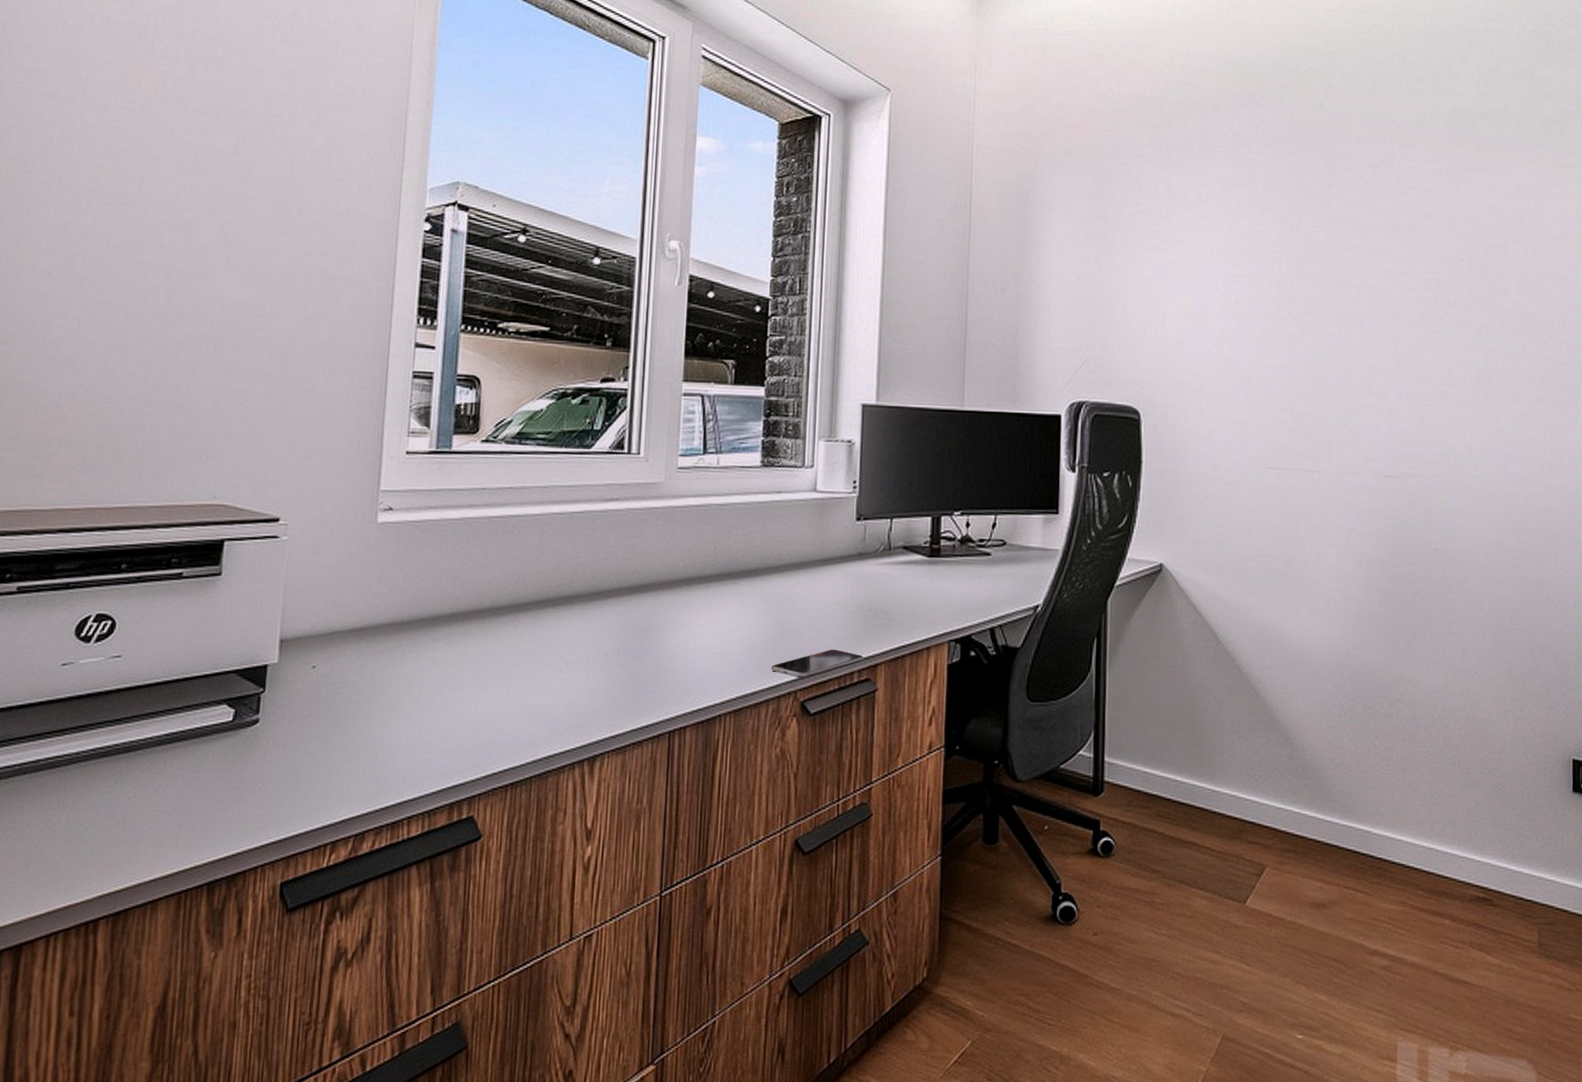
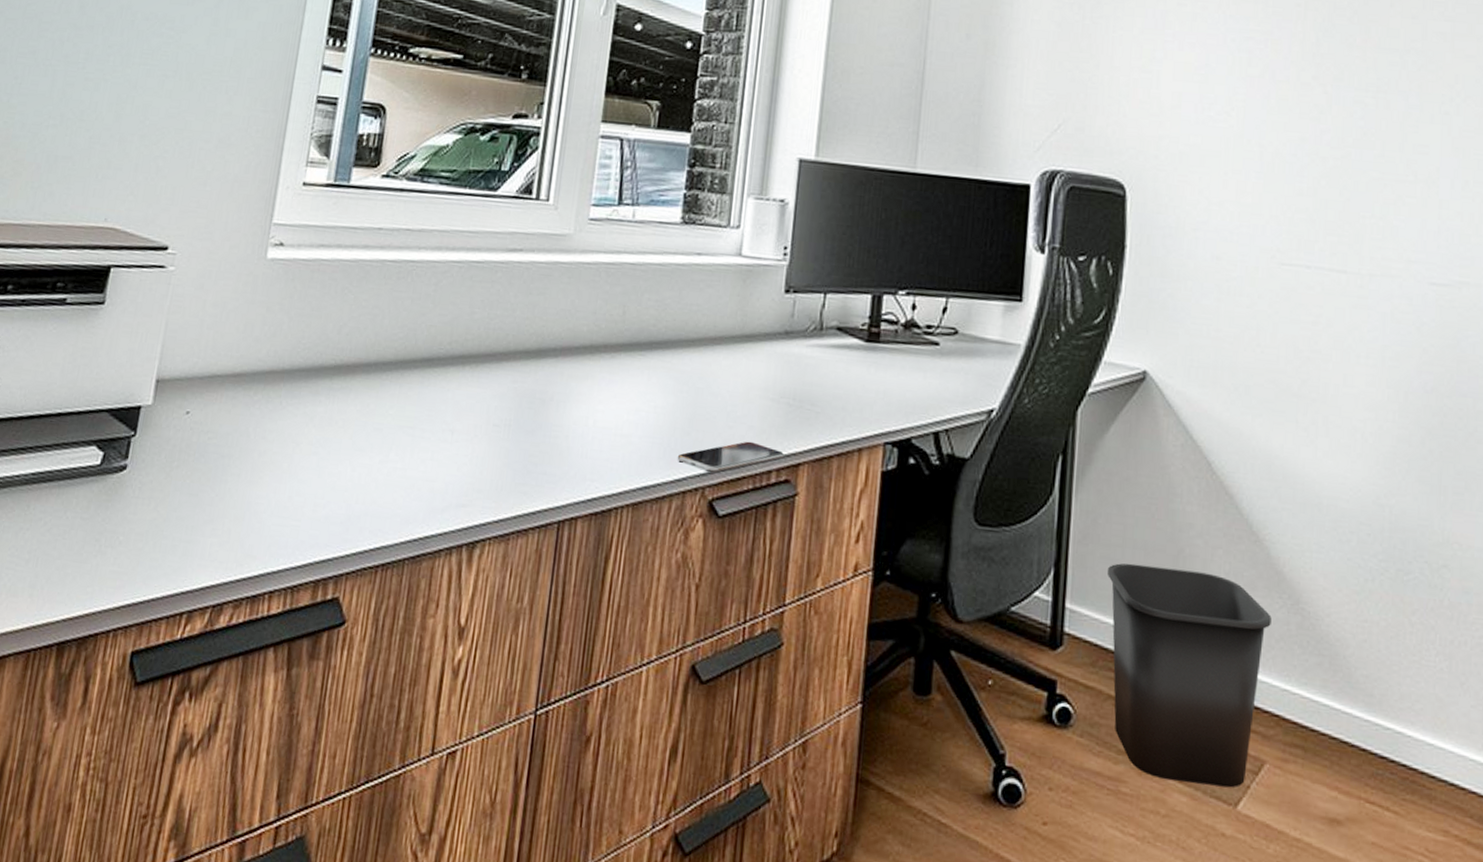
waste bin: none [1136,720,1268,889] -> present [1106,563,1272,788]

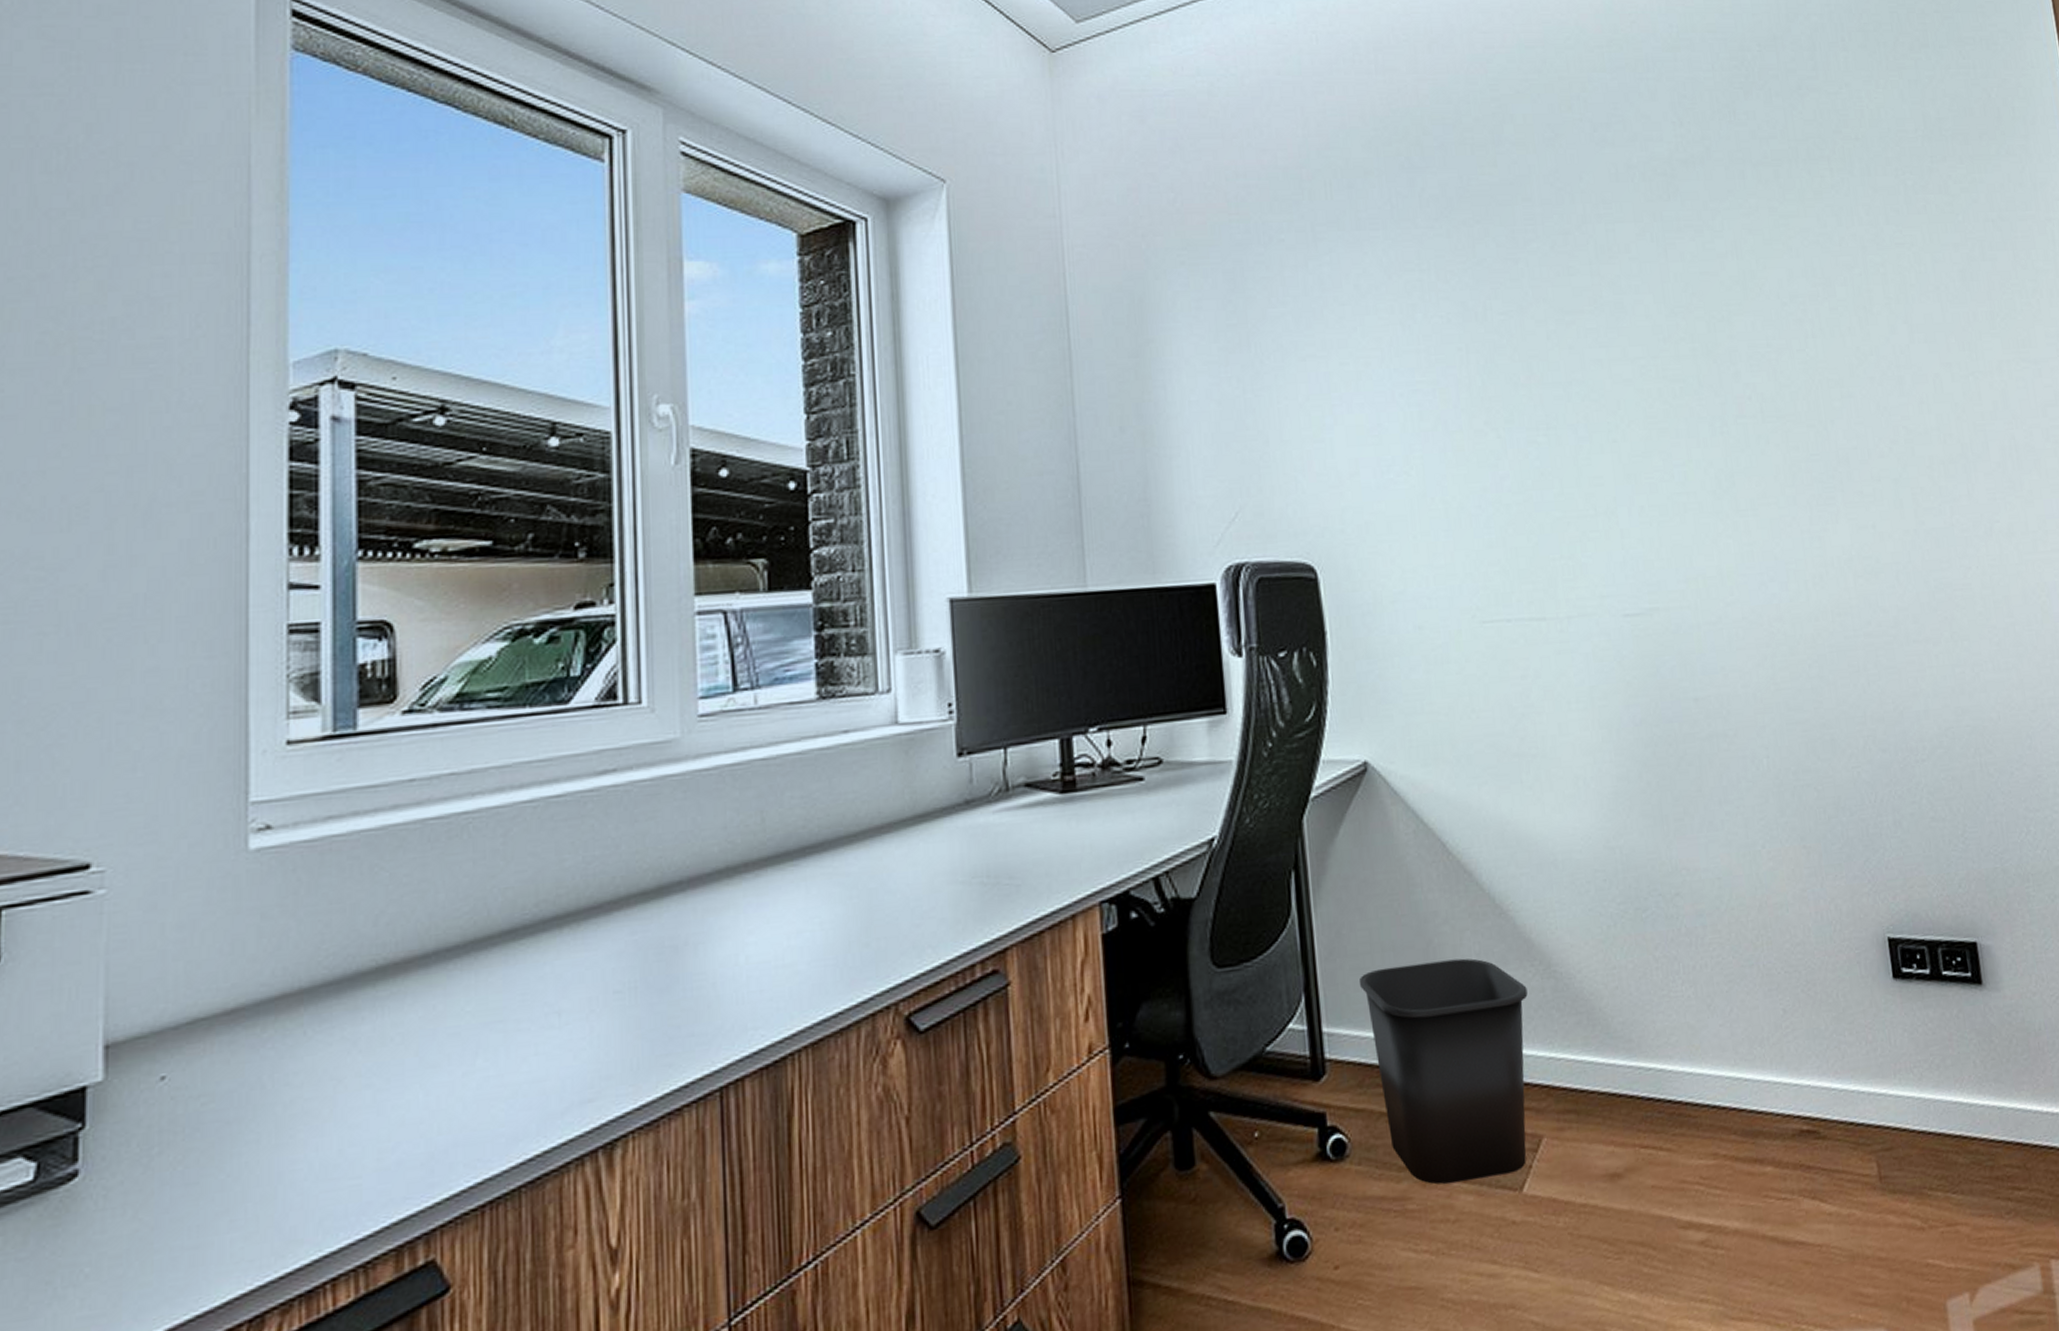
smartphone: present [677,441,785,474] -> none [858,936,988,985]

